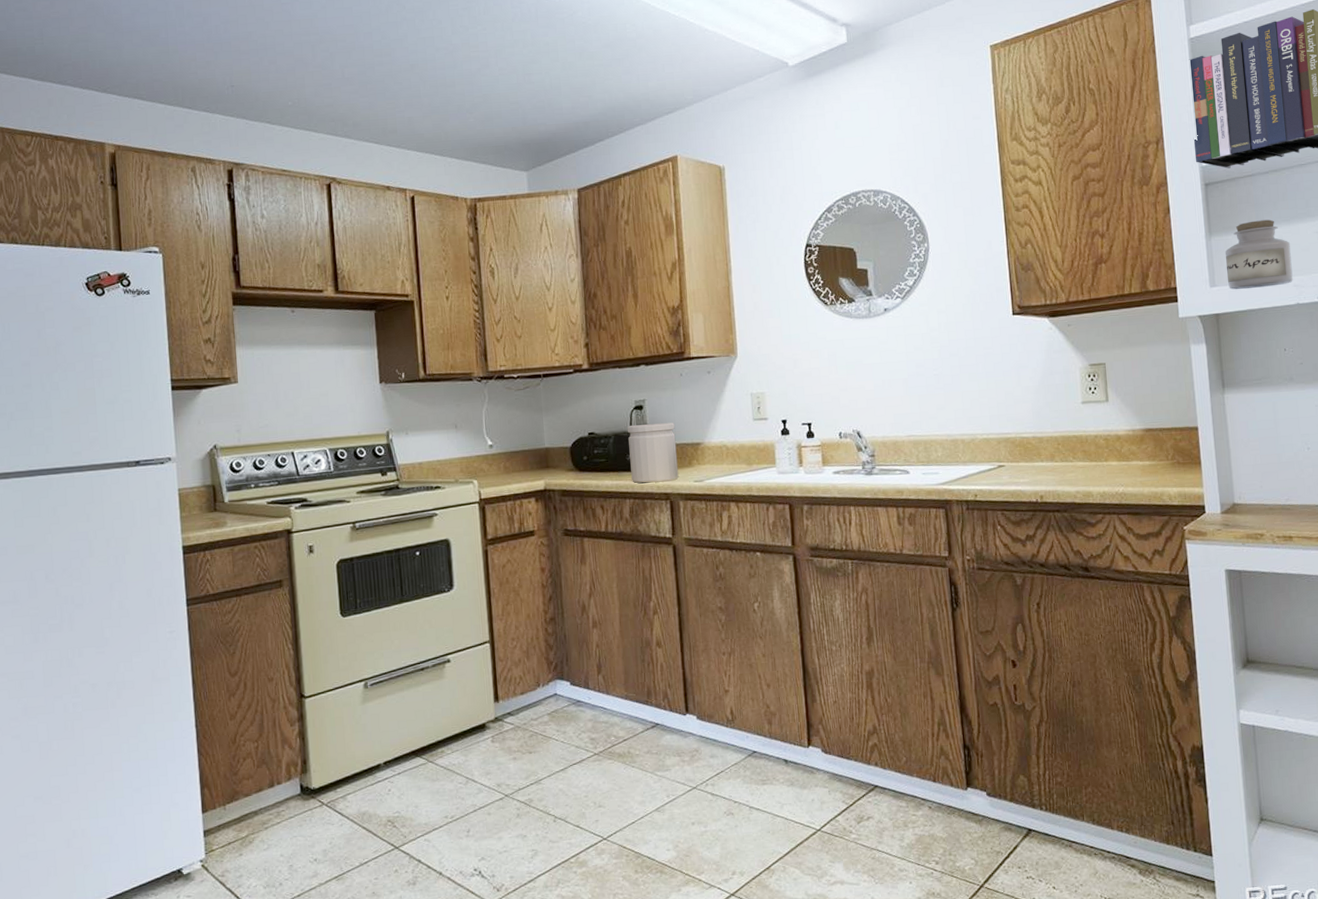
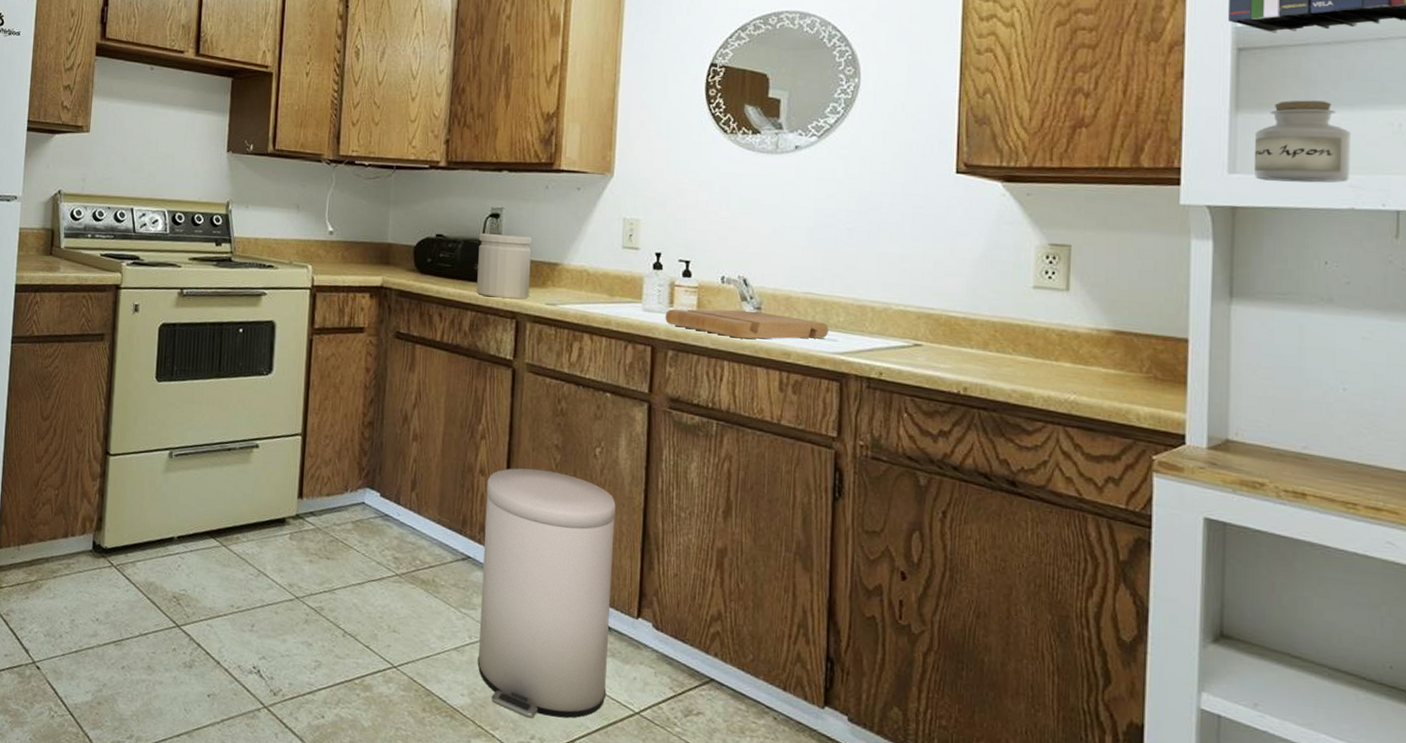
pedal bin: none [664,631,791,858] -> present [477,468,616,719]
cutting board: none [797,458,931,485] -> present [665,309,828,339]

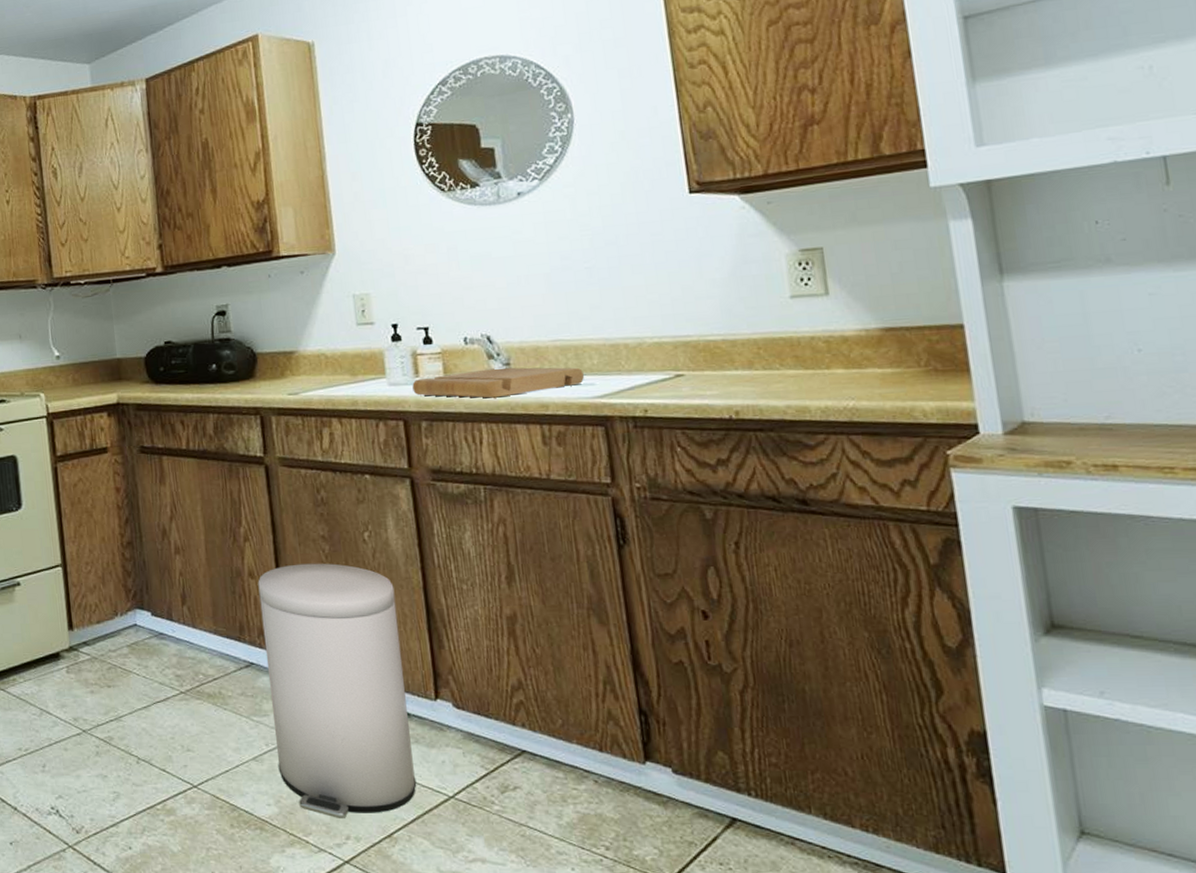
jar: present [477,232,532,300] -> none [208,329,270,397]
jar: present [1253,100,1351,184] -> none [996,55,1106,149]

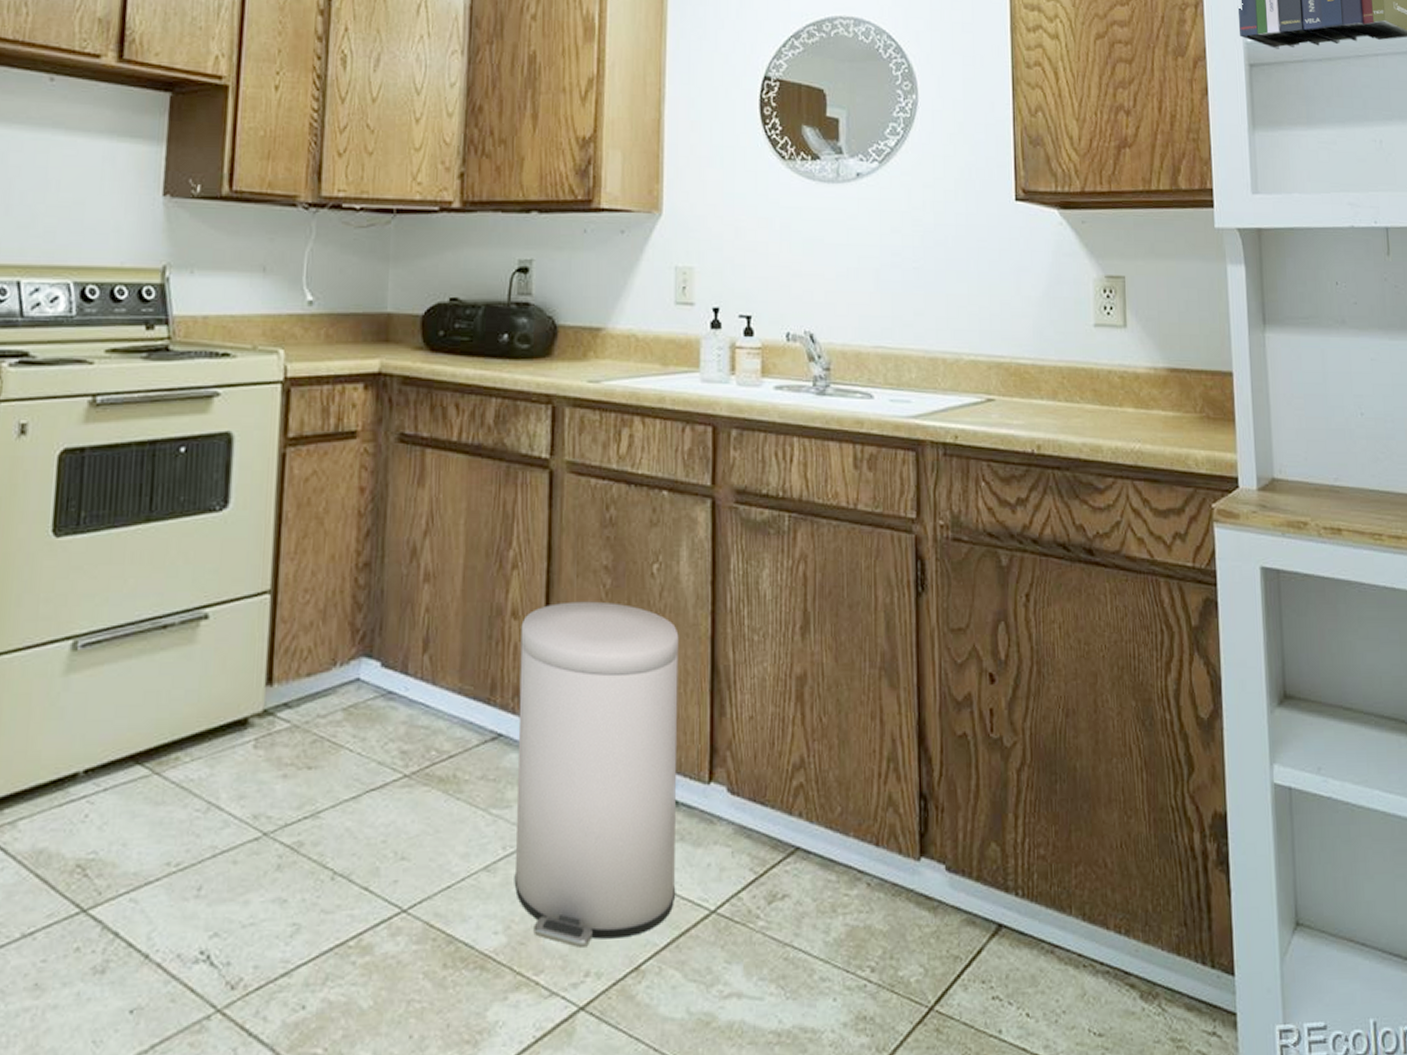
cutting board: present [412,367,584,398] -> none [727,372,901,408]

